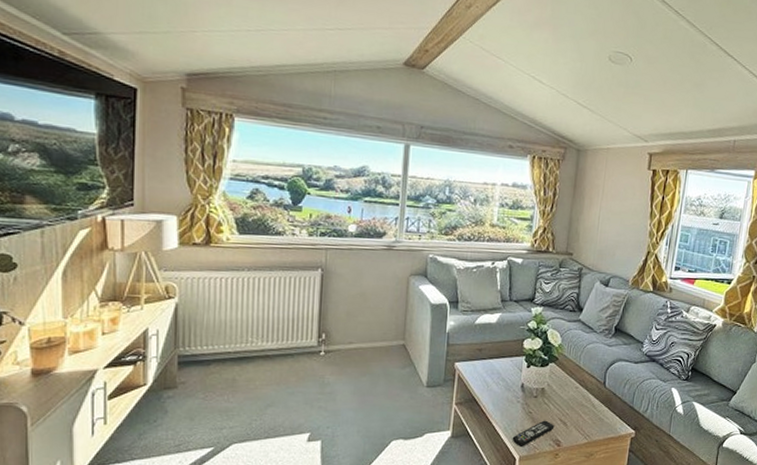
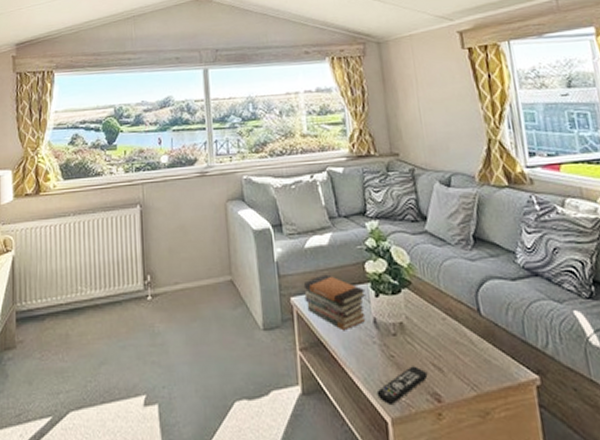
book stack: none [467,346,520,392] -> present [303,274,366,331]

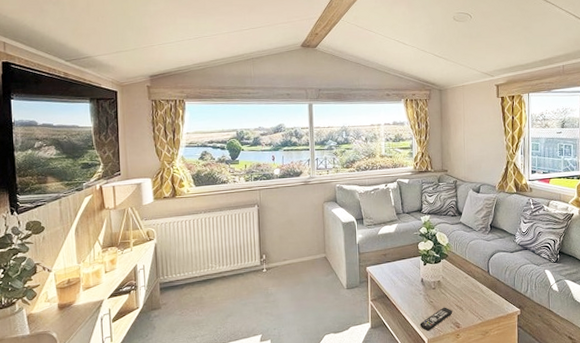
book stack: present [303,274,366,331] -> none [376,251,418,288]

